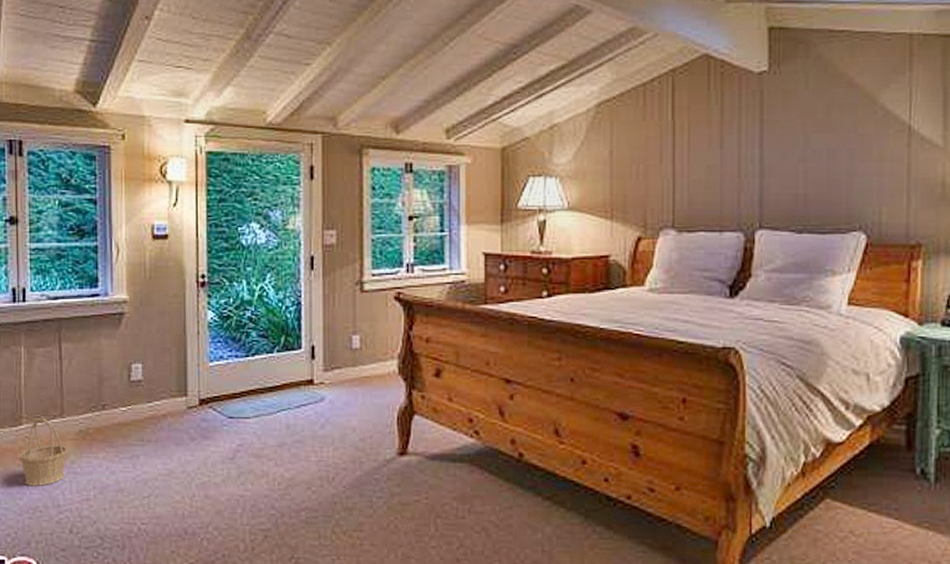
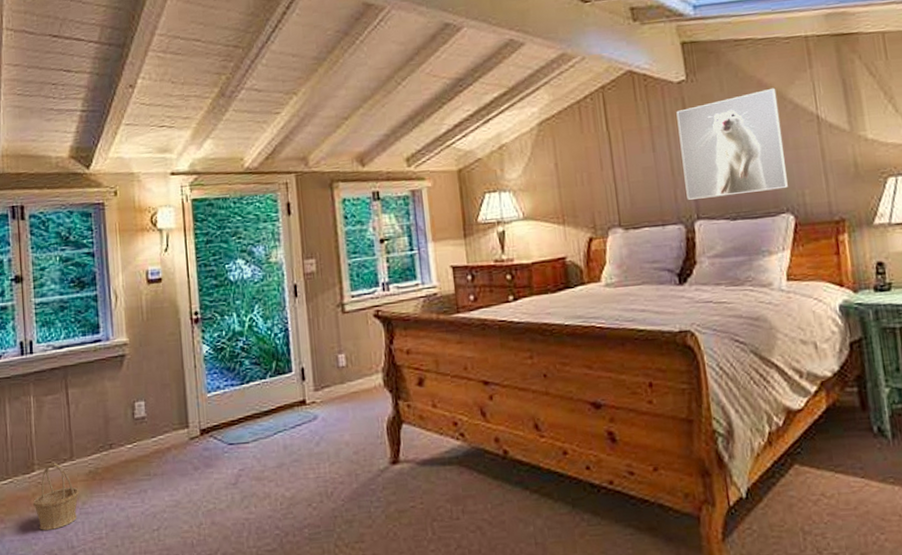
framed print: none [751,89,868,206] -> present [676,88,788,200]

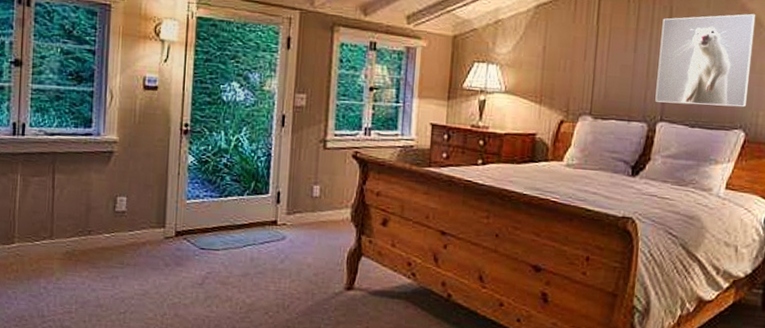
basket: present [33,463,80,530] -> none [10,238,55,298]

